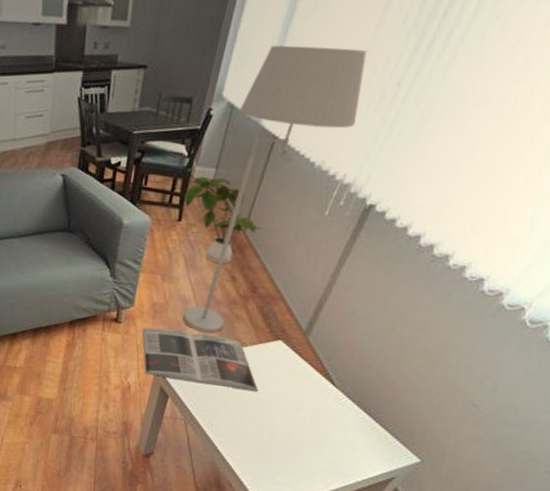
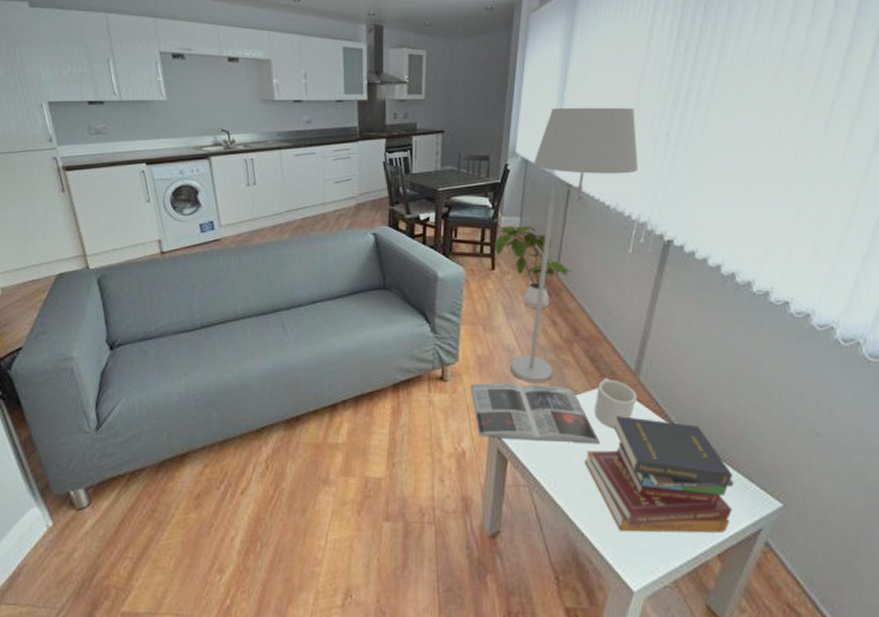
books: none [240,369,380,477] -> present [584,416,734,533]
mug: none [257,334,303,380] -> present [594,377,638,428]

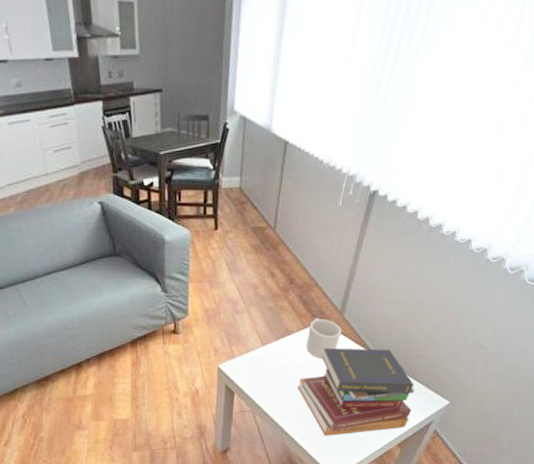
magazine: present [470,382,600,443] -> none [199,328,310,377]
house plant: present [494,225,572,310] -> none [217,184,288,264]
floor lamp: present [510,107,639,385] -> none [234,57,351,329]

